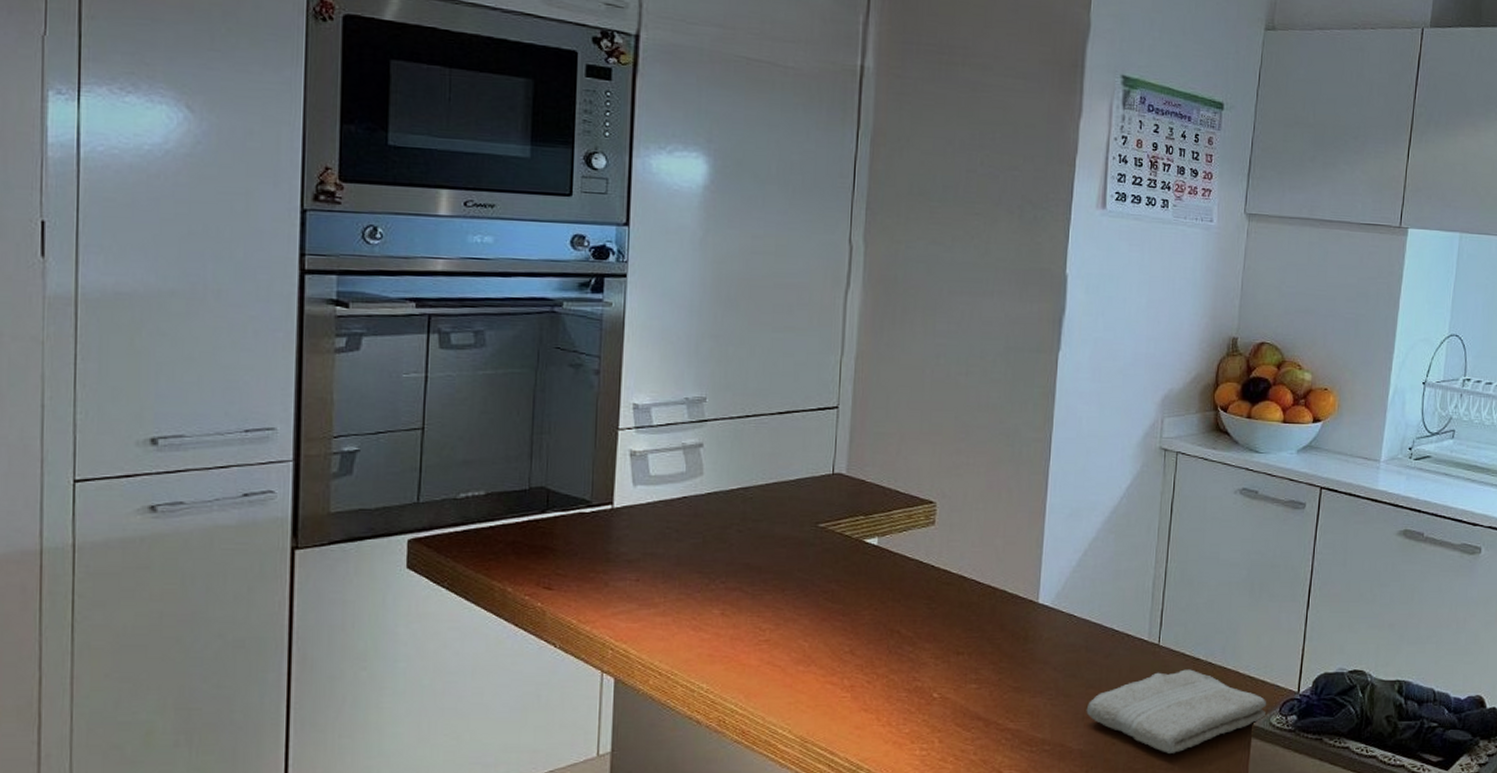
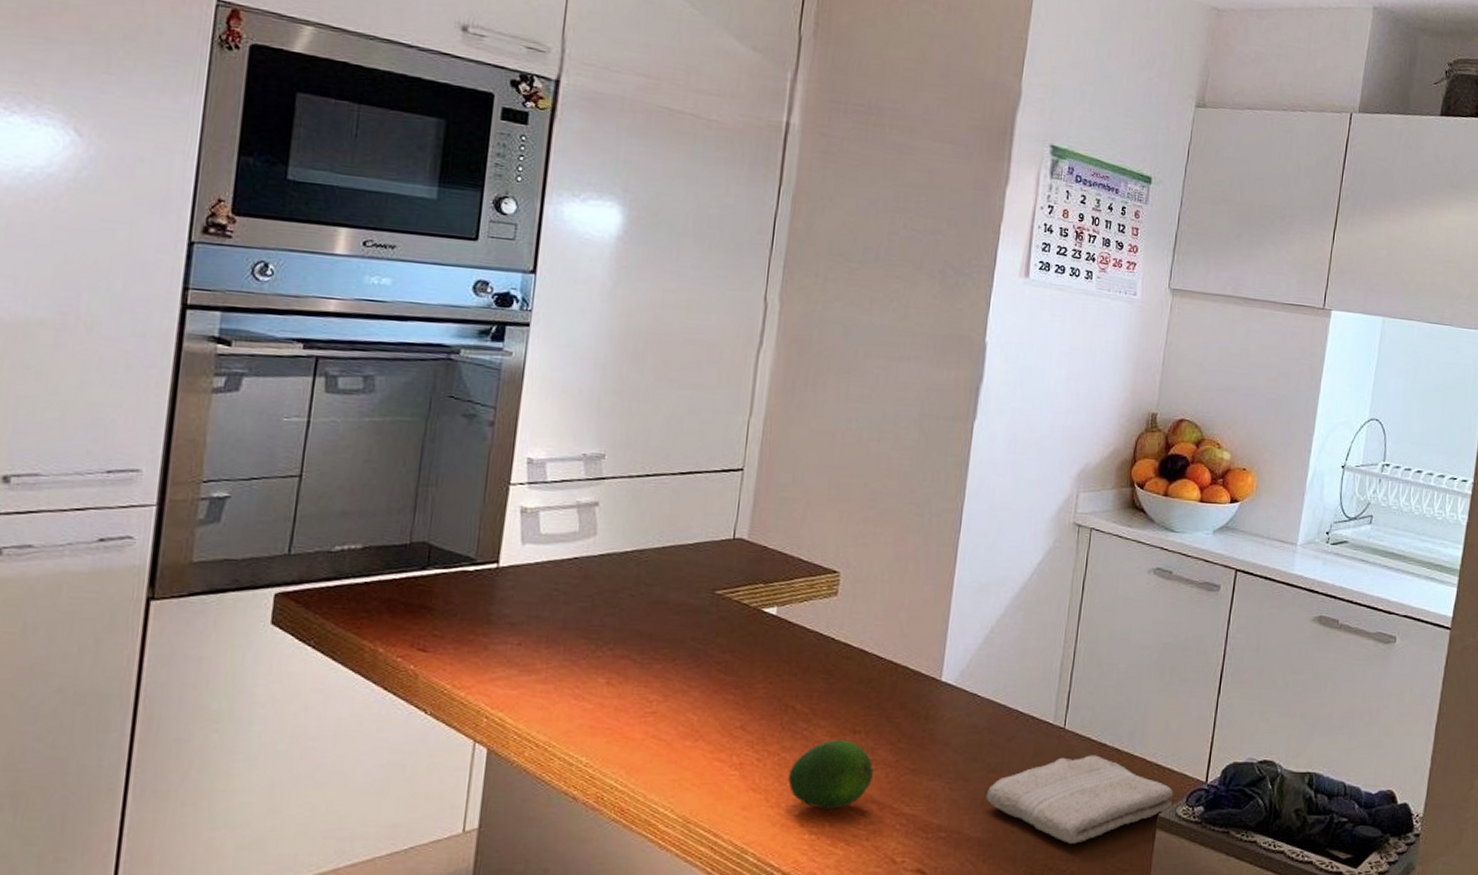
fruit: none [898,661,977,726] -> present [788,740,873,809]

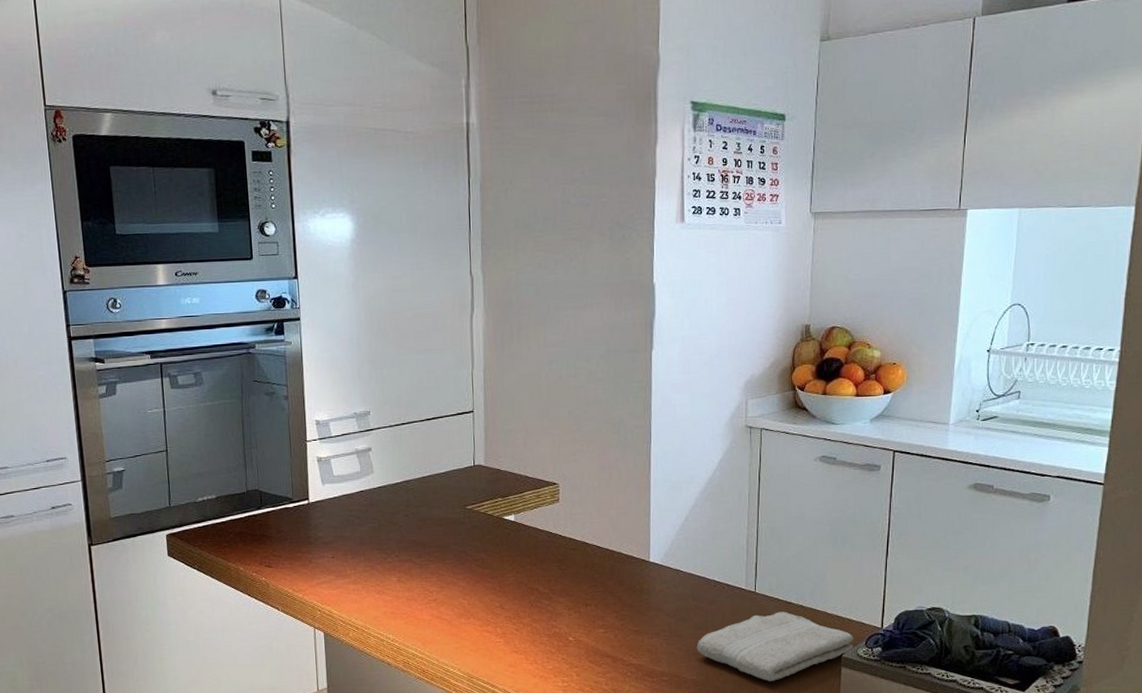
fruit: present [788,740,873,809] -> none [541,611,605,664]

